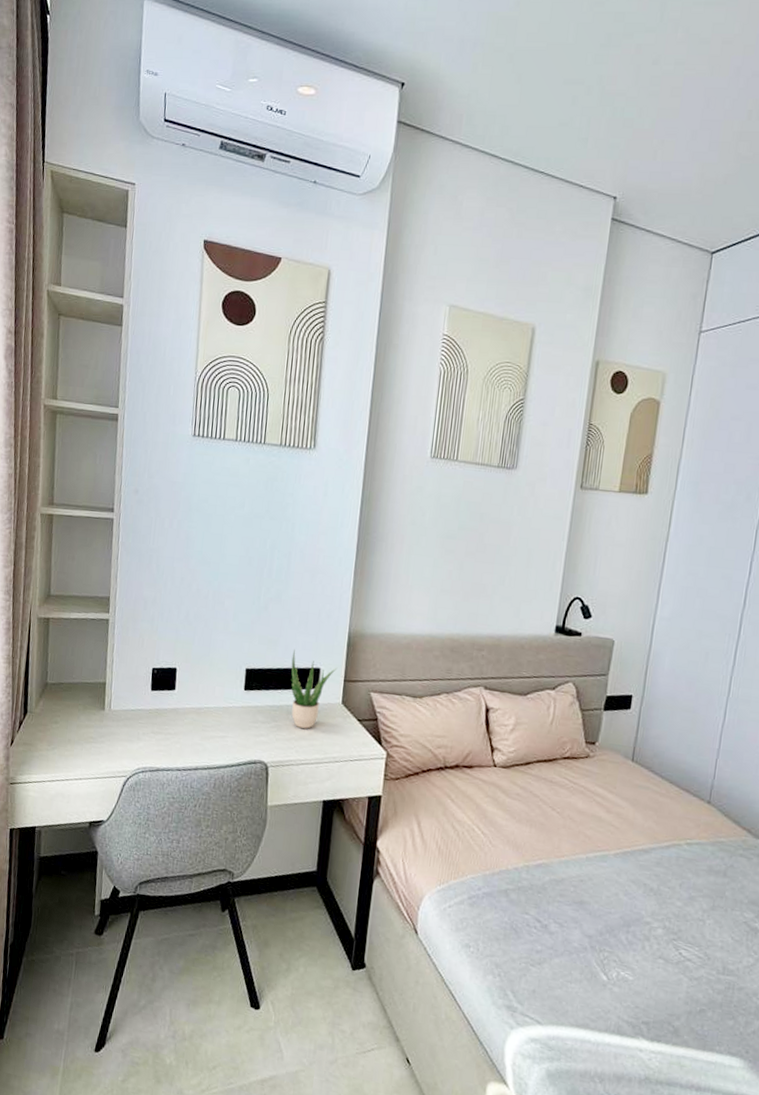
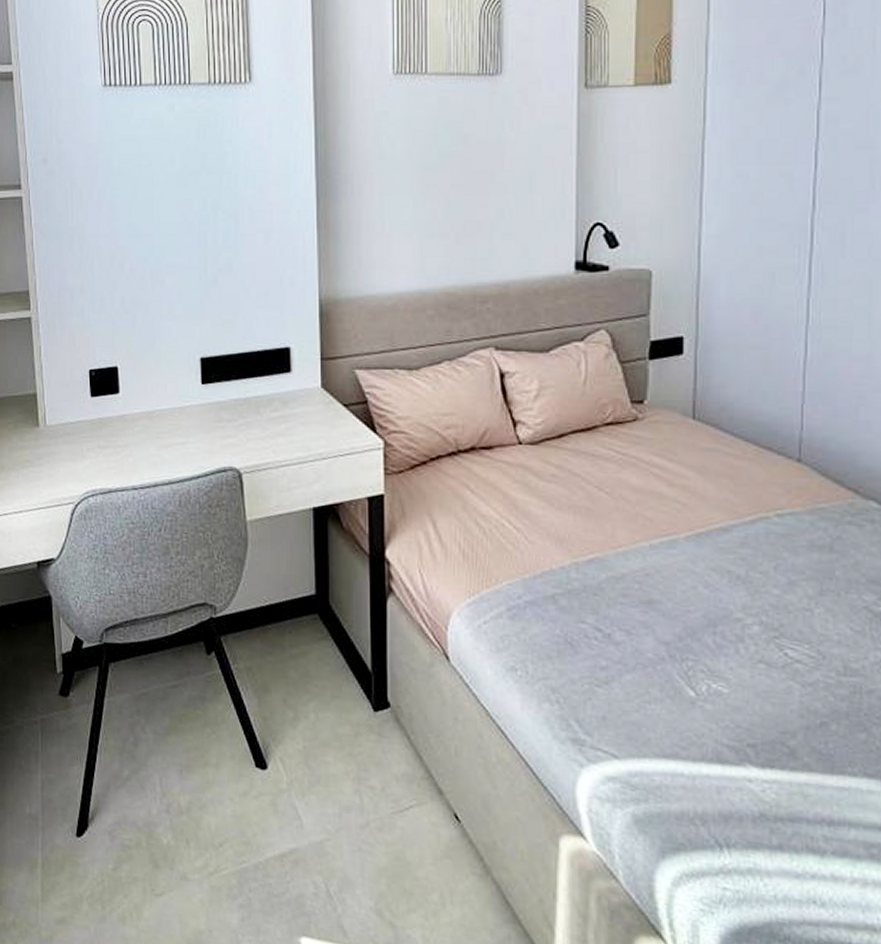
potted plant: present [290,649,338,729] -> none [254,328,311,422]

